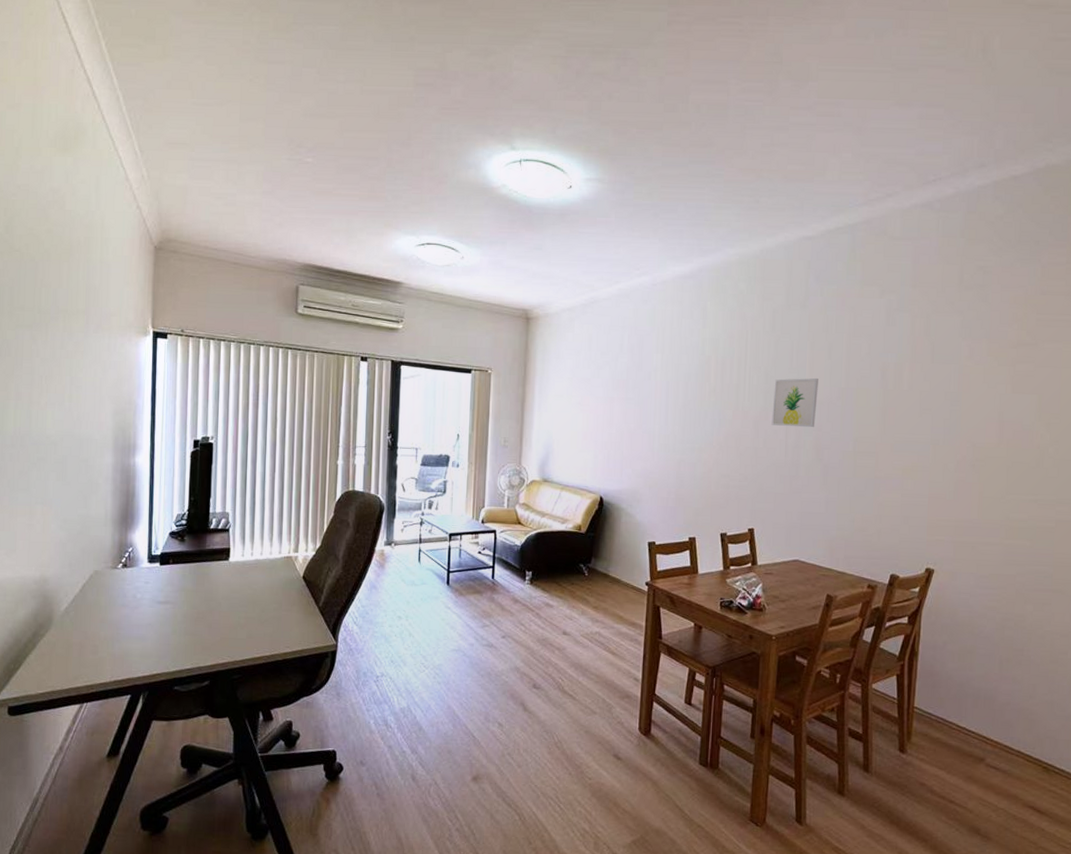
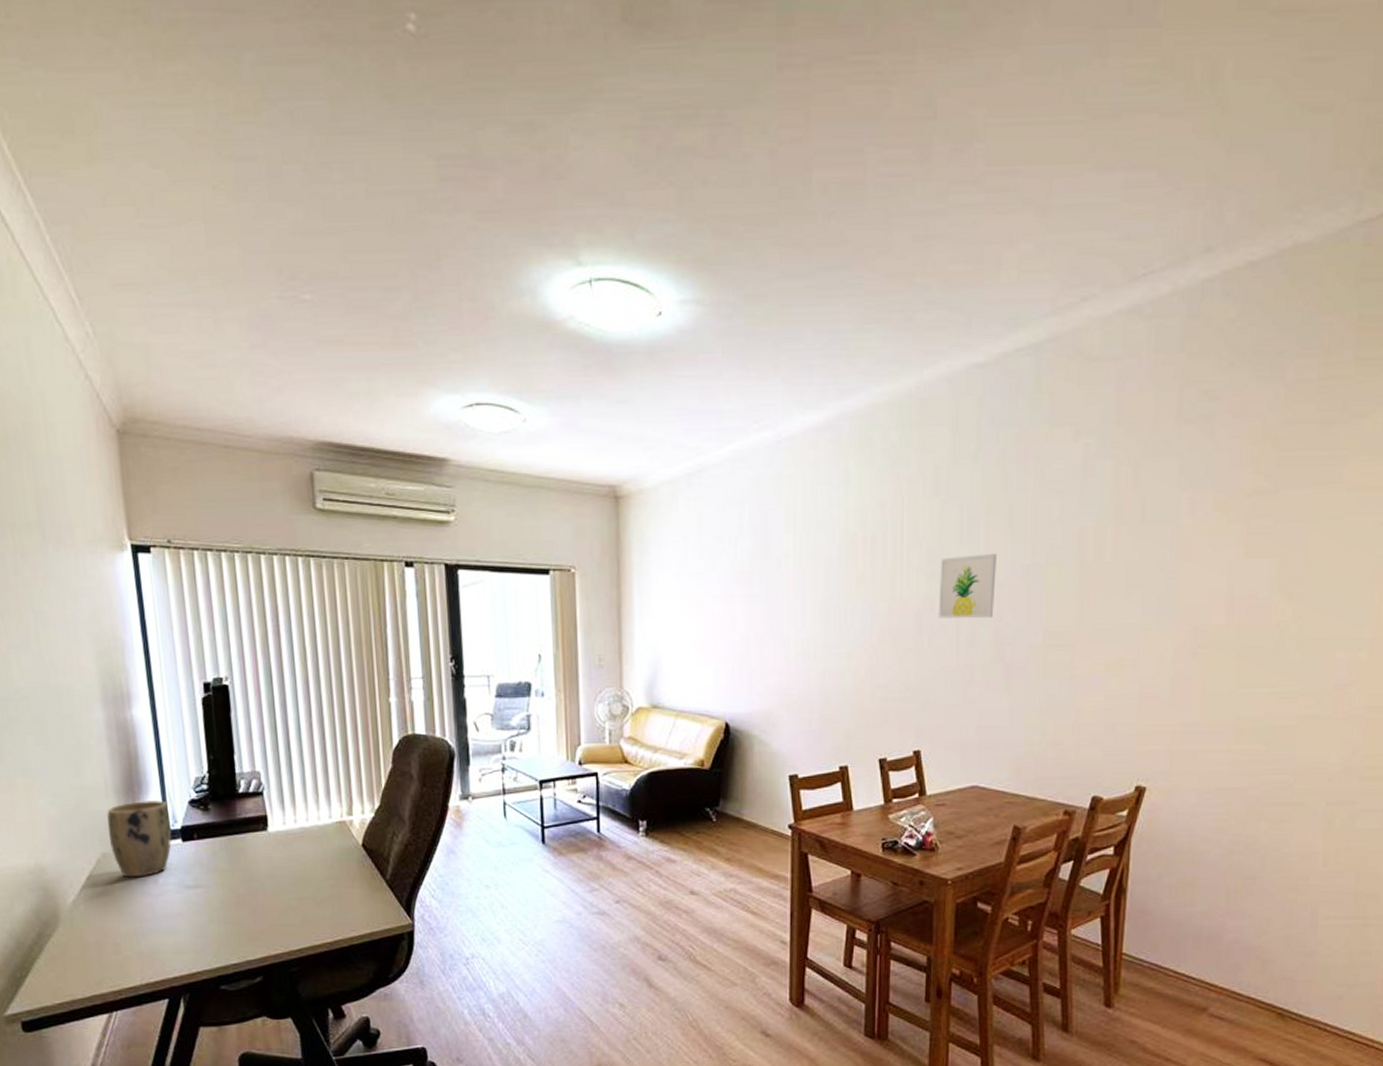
plant pot: none [102,530,153,592] -> present [106,800,172,878]

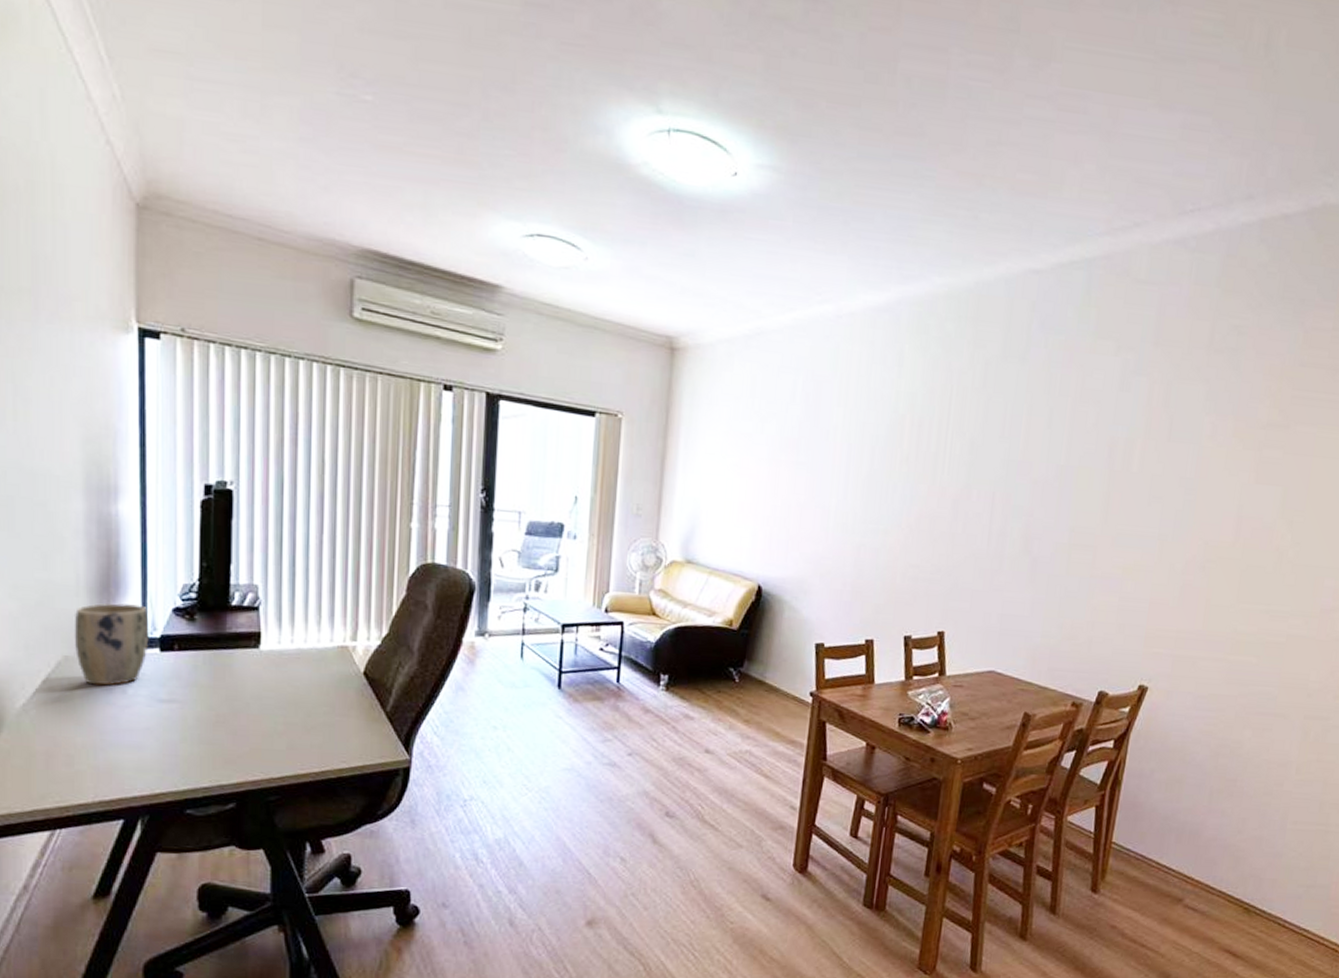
wall art: present [938,553,996,619] -> none [974,449,1034,513]

